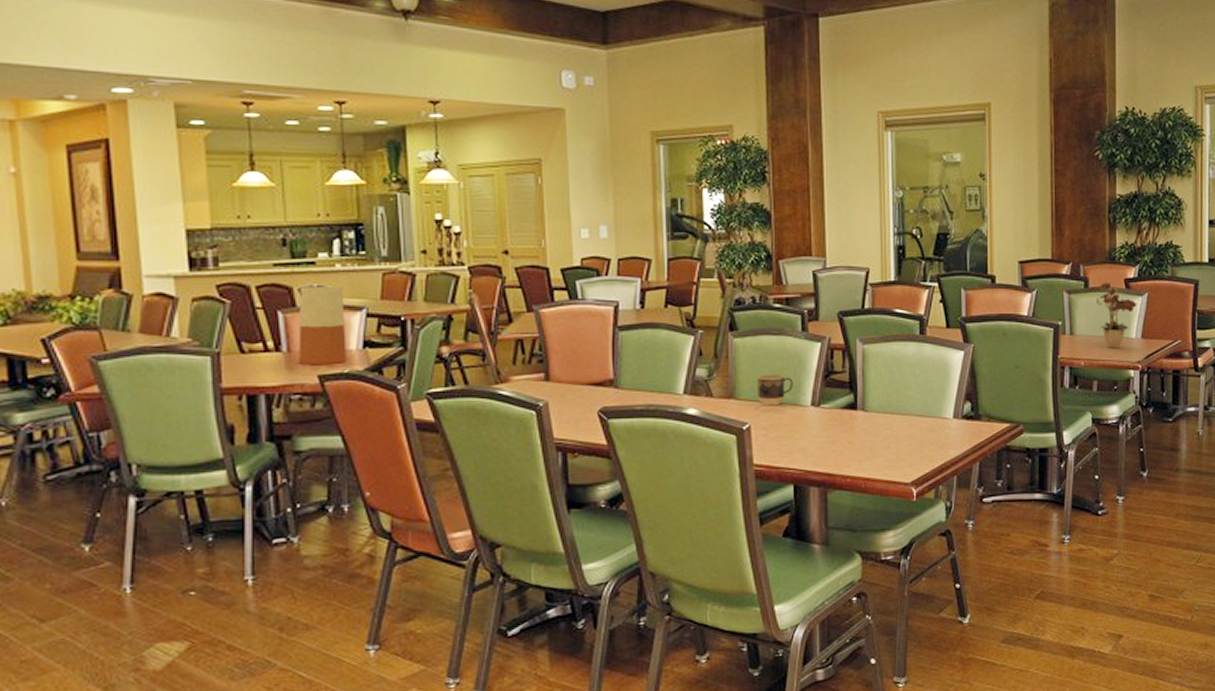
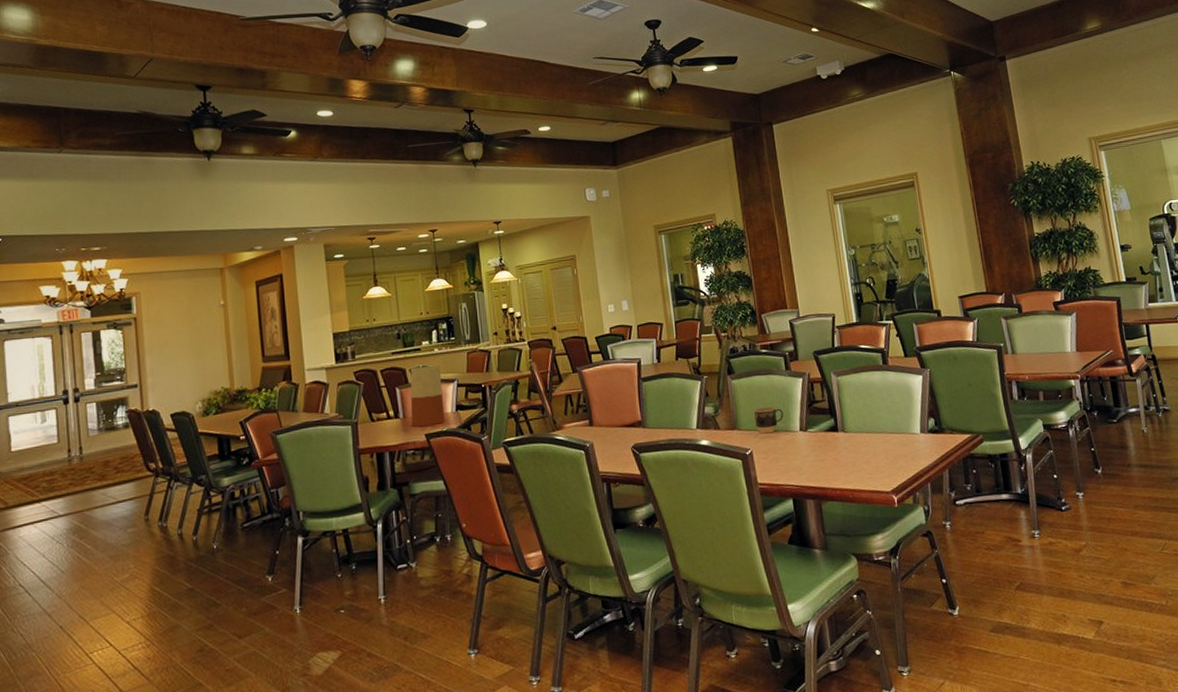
flower arrangement: present [1097,282,1137,348] -> none [1031,306,1068,363]

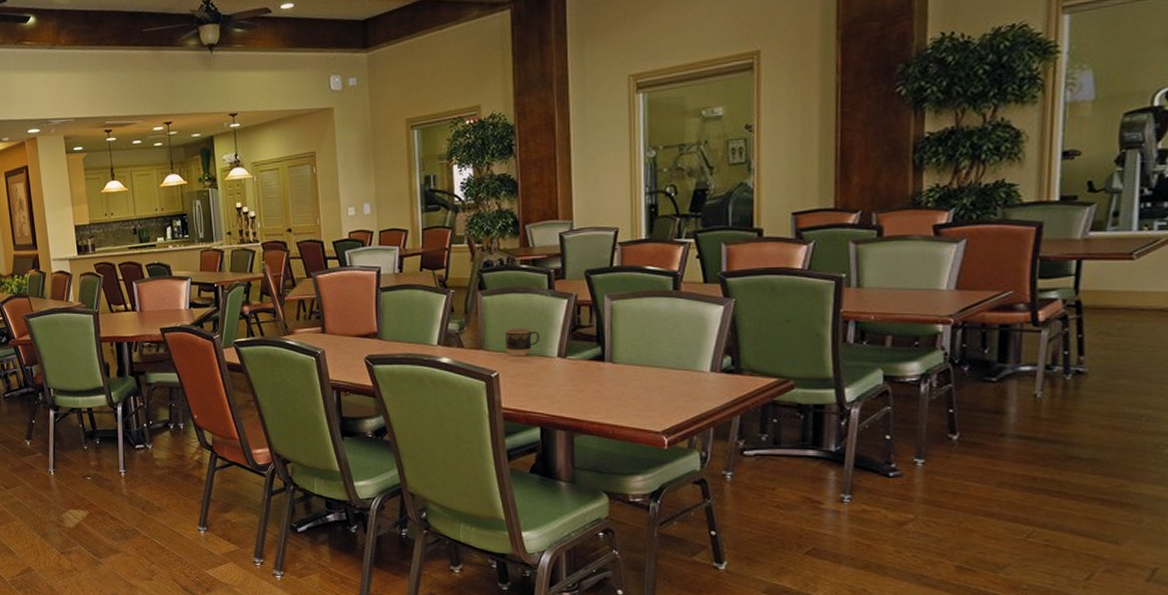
vase: present [410,365,445,428] -> none [146,262,179,321]

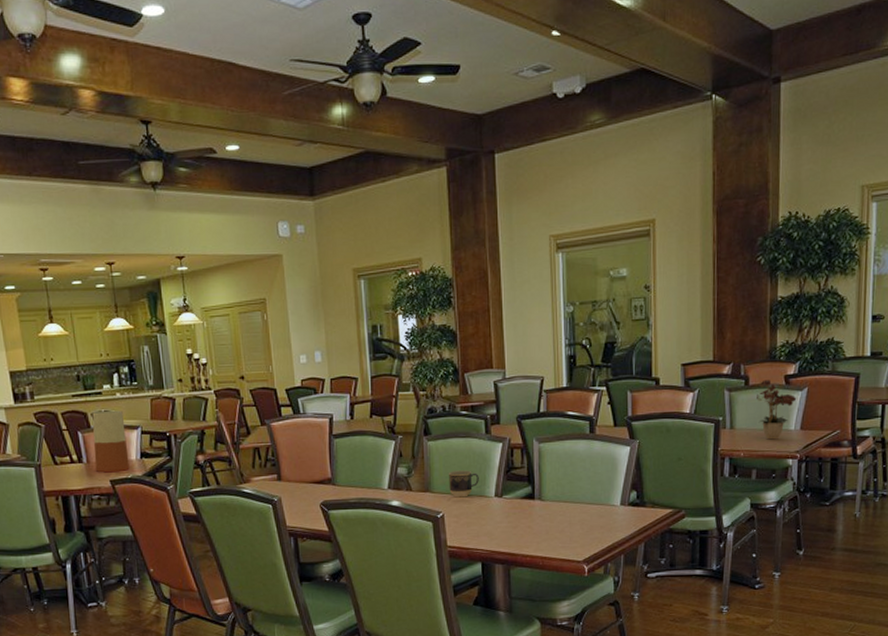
vase: none [146,262,179,321] -> present [92,410,130,473]
flower arrangement: none [893,230,950,301] -> present [757,379,797,440]

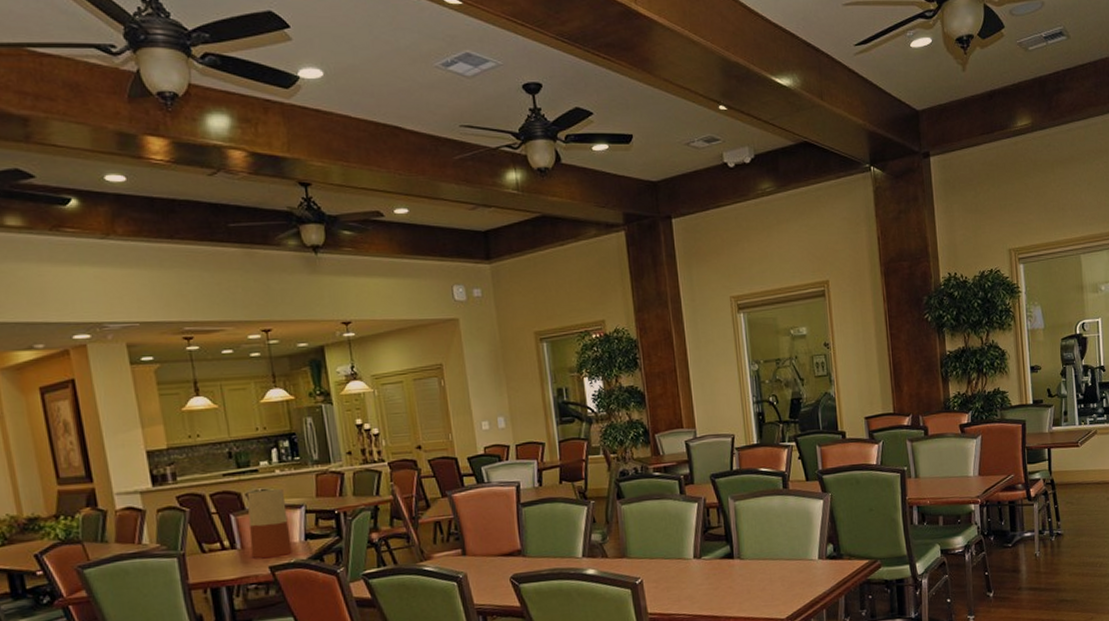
cup: present [448,470,479,498] -> none [644,532,677,562]
flower arrangement: present [757,379,797,440] -> none [936,429,973,487]

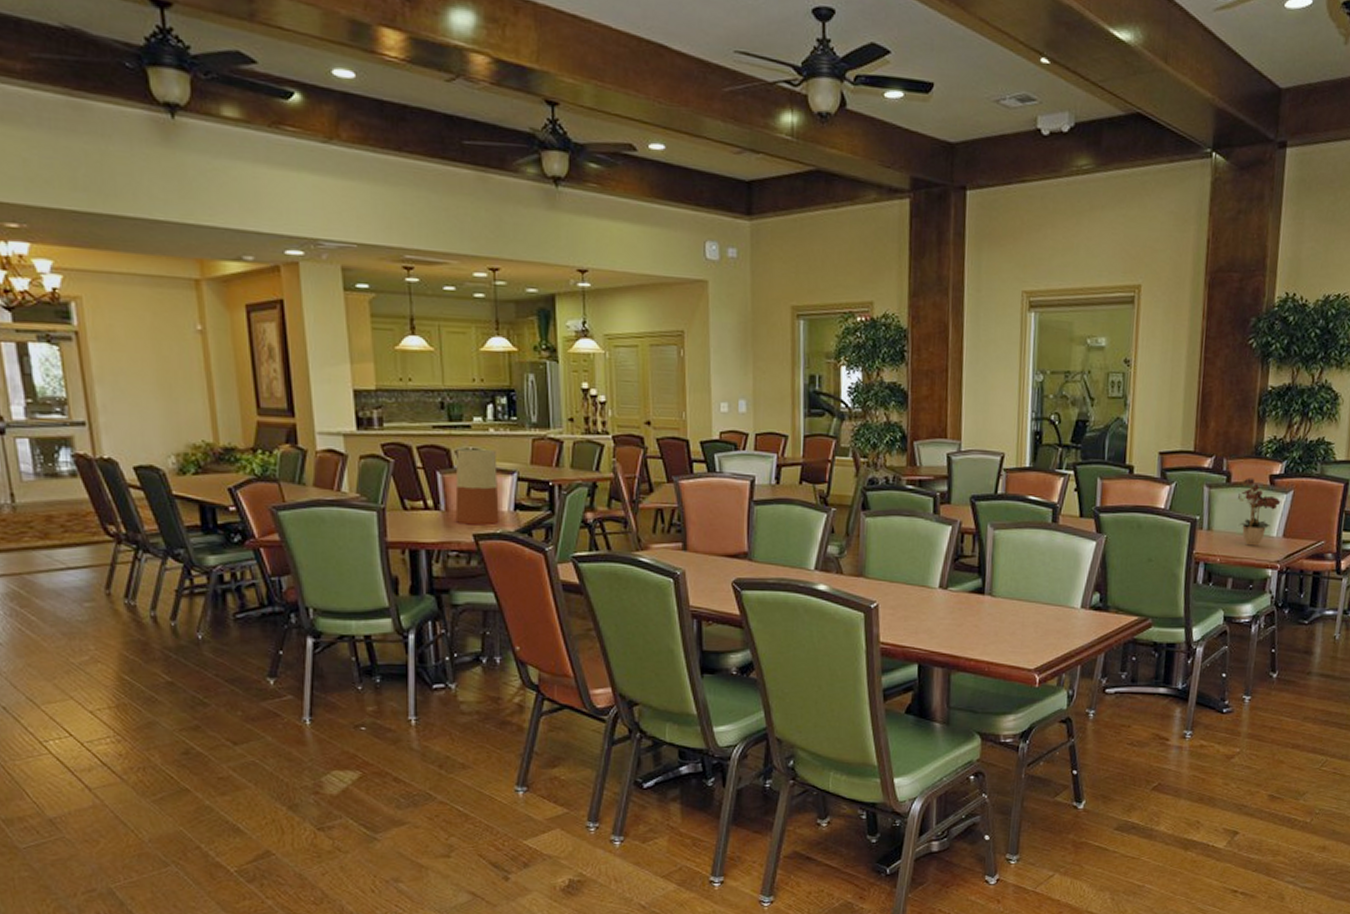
flower arrangement: none [936,429,973,487] -> present [1238,478,1281,546]

